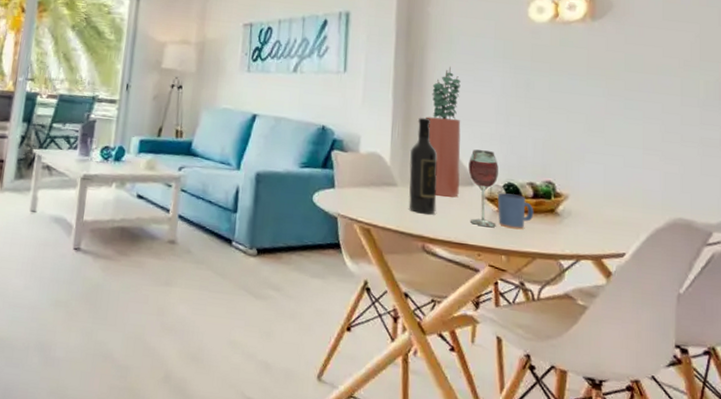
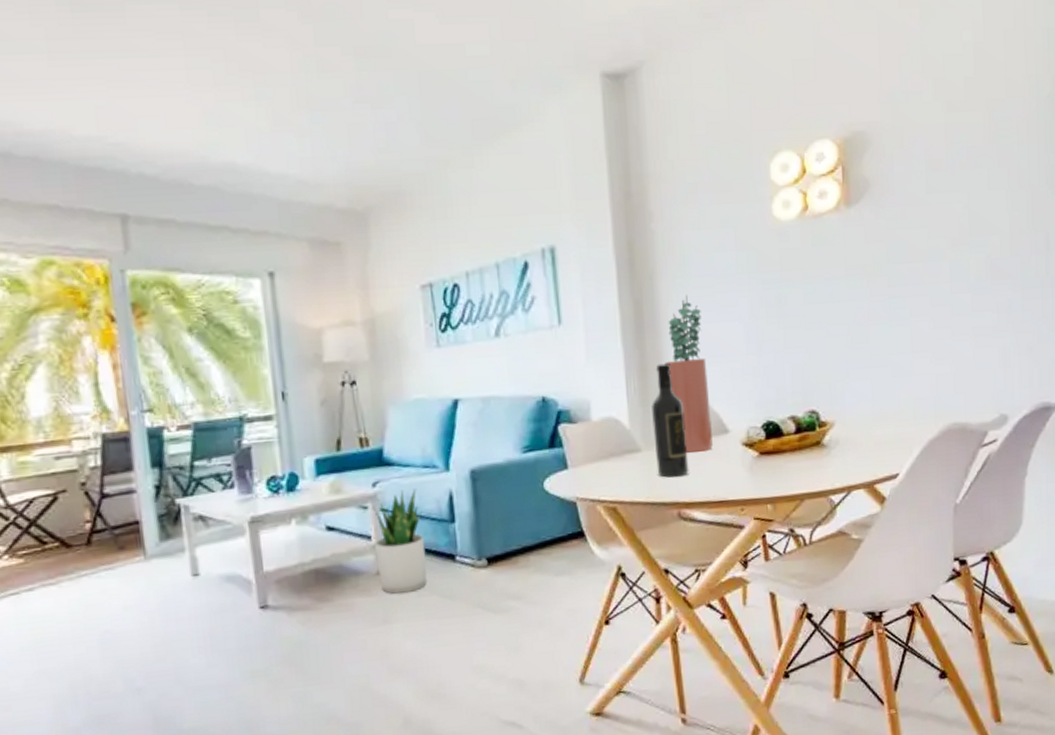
planter: none [169,178,213,264] -> present [373,489,427,594]
wineglass: present [468,149,499,227] -> none [720,388,758,477]
mug: present [497,192,534,230] -> none [756,432,798,473]

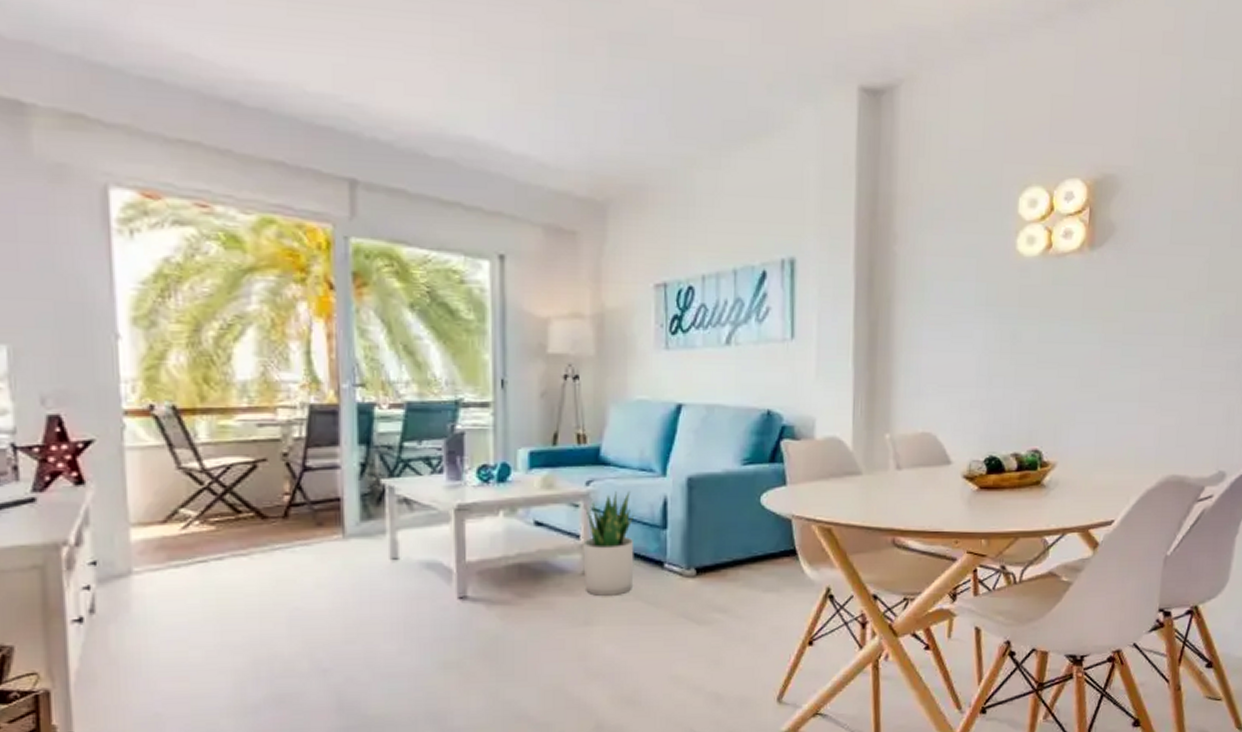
wine bottle: present [650,363,689,477] -> none [875,388,909,503]
vase: present [665,294,714,453] -> none [894,321,936,480]

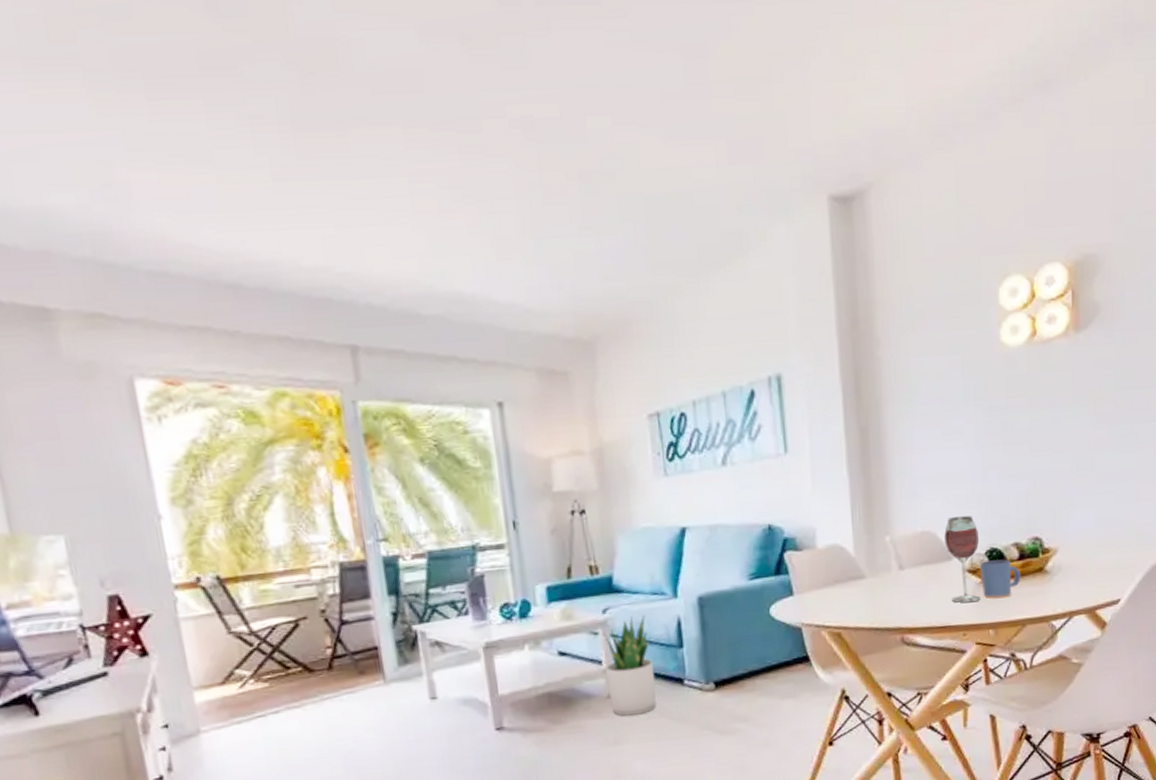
wineglass: none [944,421,980,509] -> present [944,516,980,603]
mug: none [977,469,1018,508] -> present [979,559,1021,599]

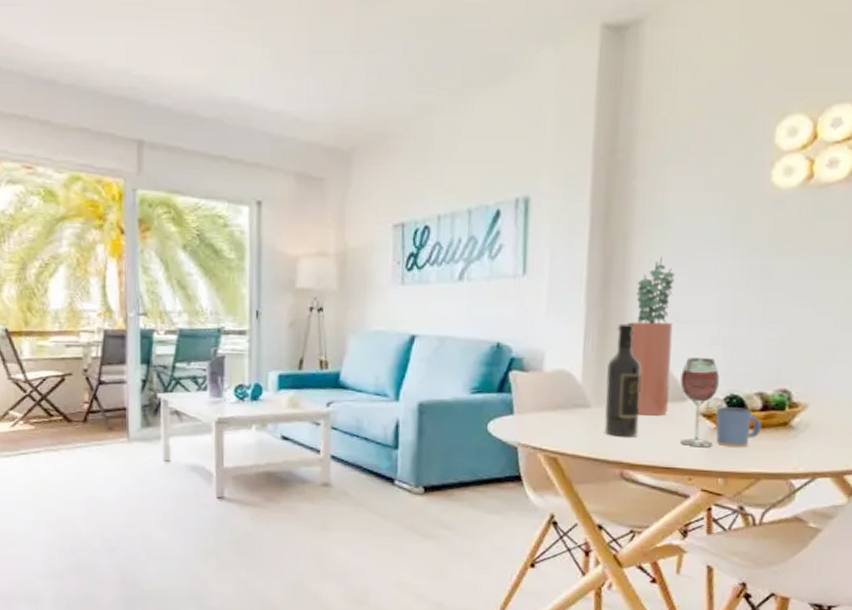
planter: present [604,615,656,716] -> none [322,413,369,506]
wine bottle: none [875,491,913,604] -> present [604,323,642,437]
vase: none [890,422,938,579] -> present [628,256,675,416]

